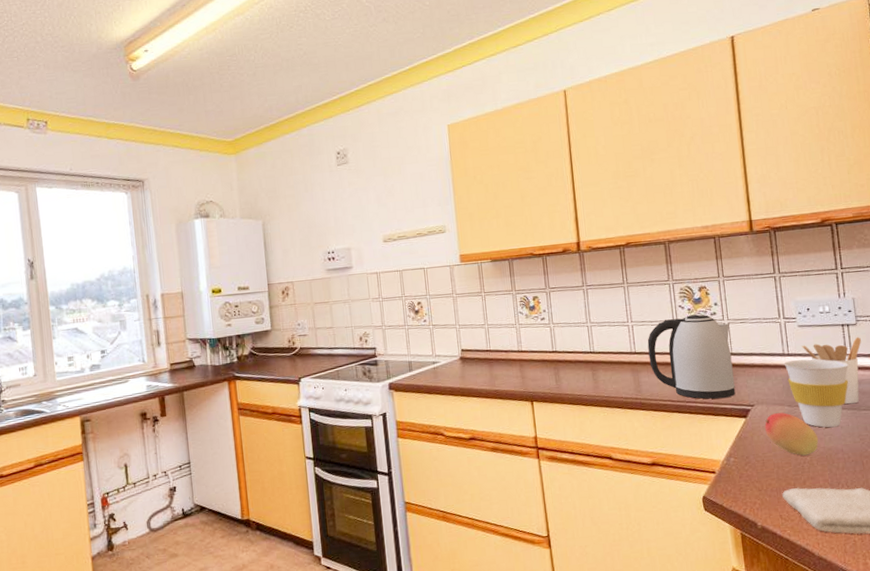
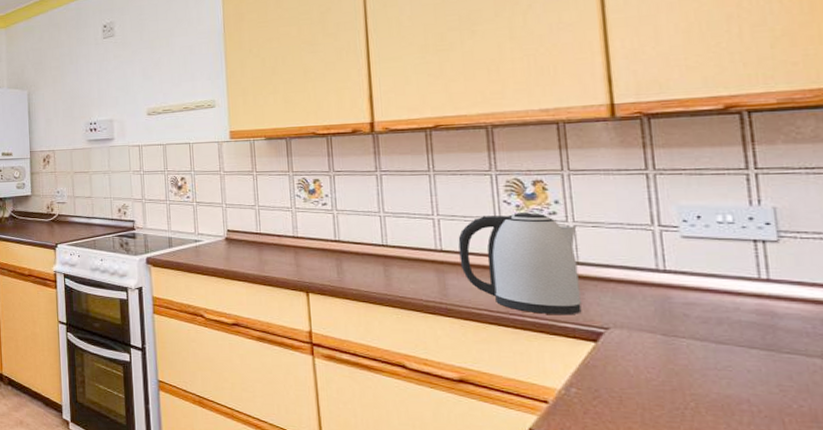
fruit: present [765,412,819,456] -> none [624,342,710,400]
cup: present [783,359,848,428] -> none [657,279,763,370]
utensil holder: present [802,337,861,405] -> none [686,258,786,344]

